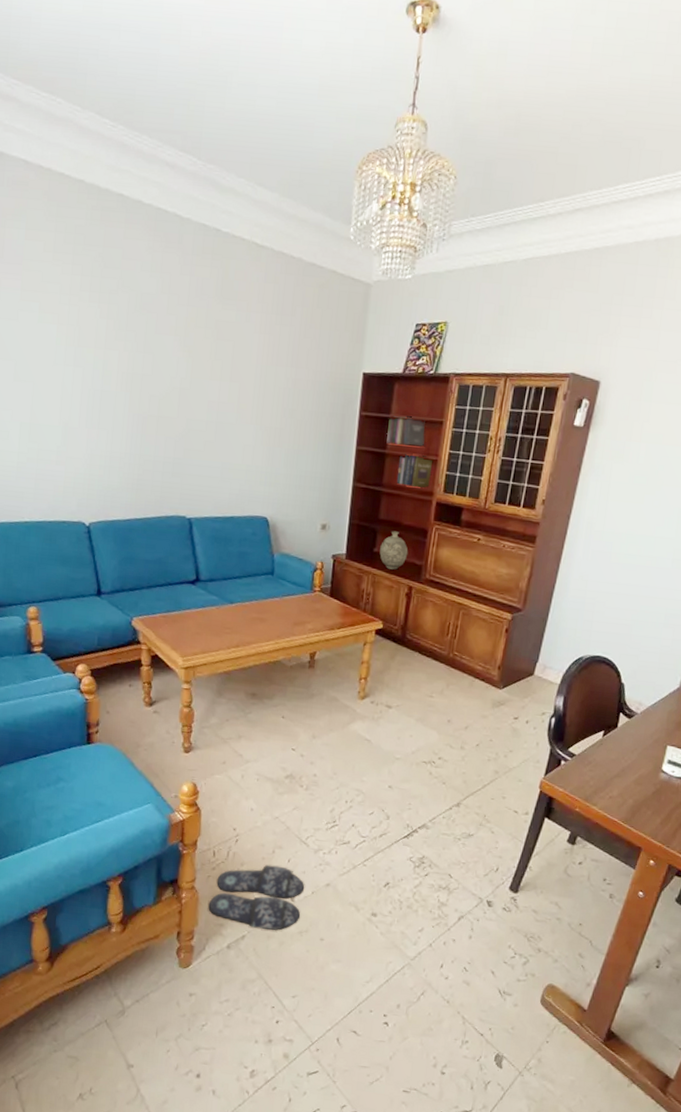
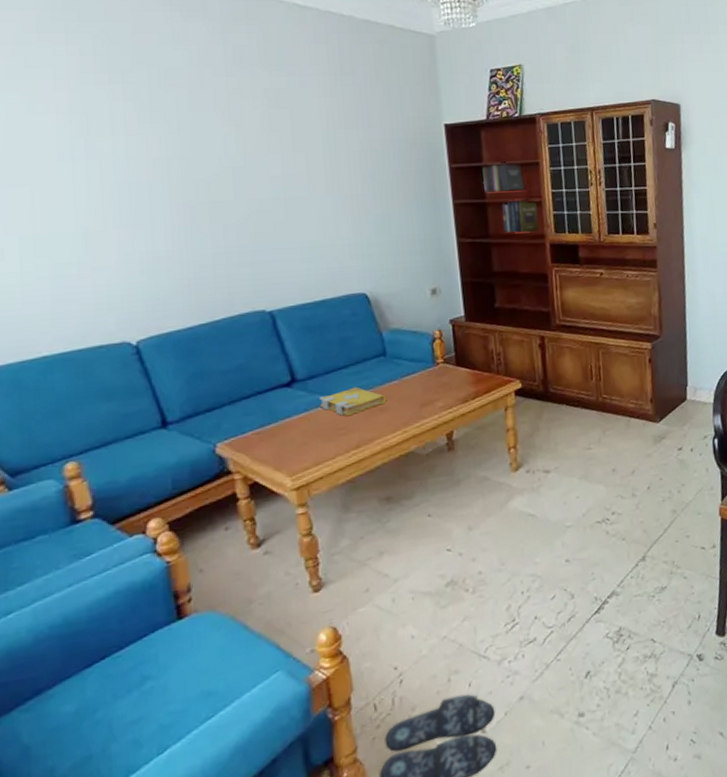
spell book: none [214,596,268,620] -> present [318,387,387,417]
decorative vase: present [379,531,408,570] -> none [501,281,532,323]

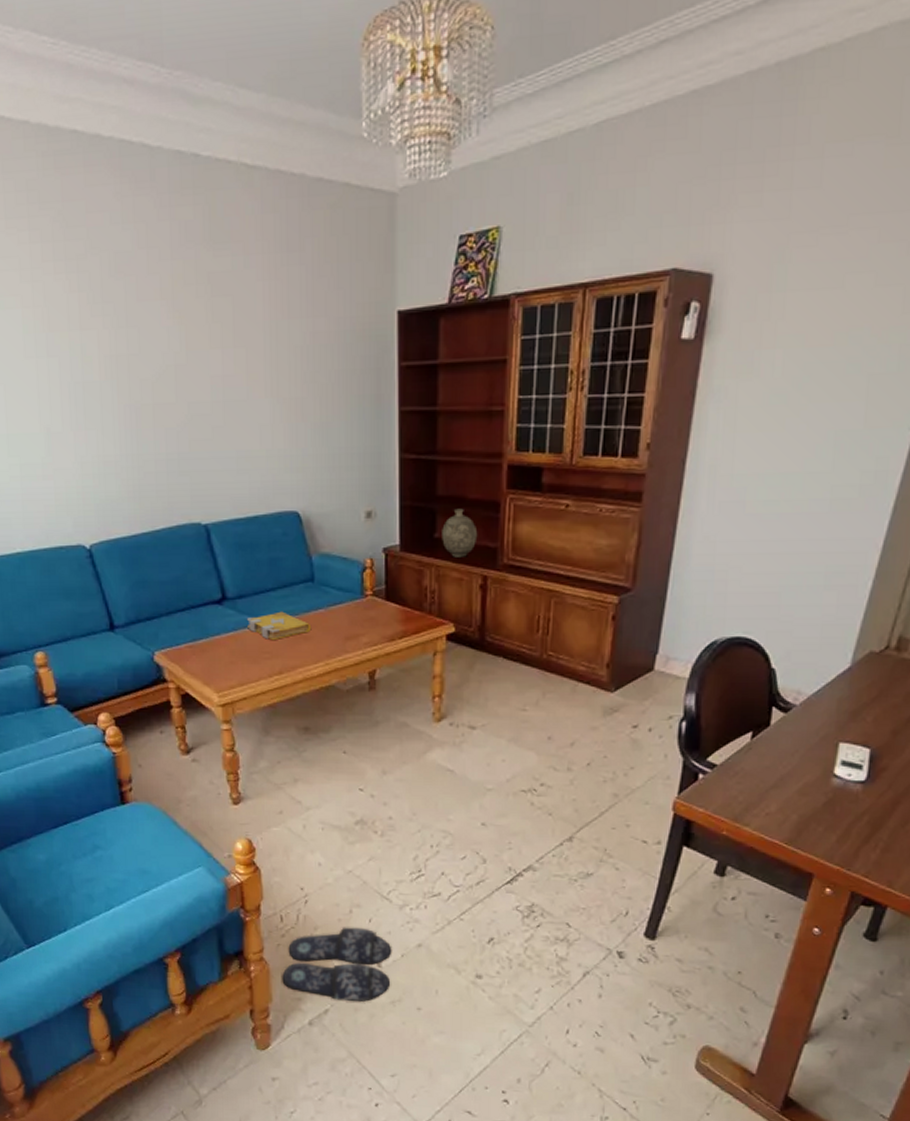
books: present [482,162,524,192] -> none [435,359,485,398]
decorative vase: none [501,281,532,323] -> present [442,508,478,557]
books: present [502,199,539,233] -> none [454,407,497,450]

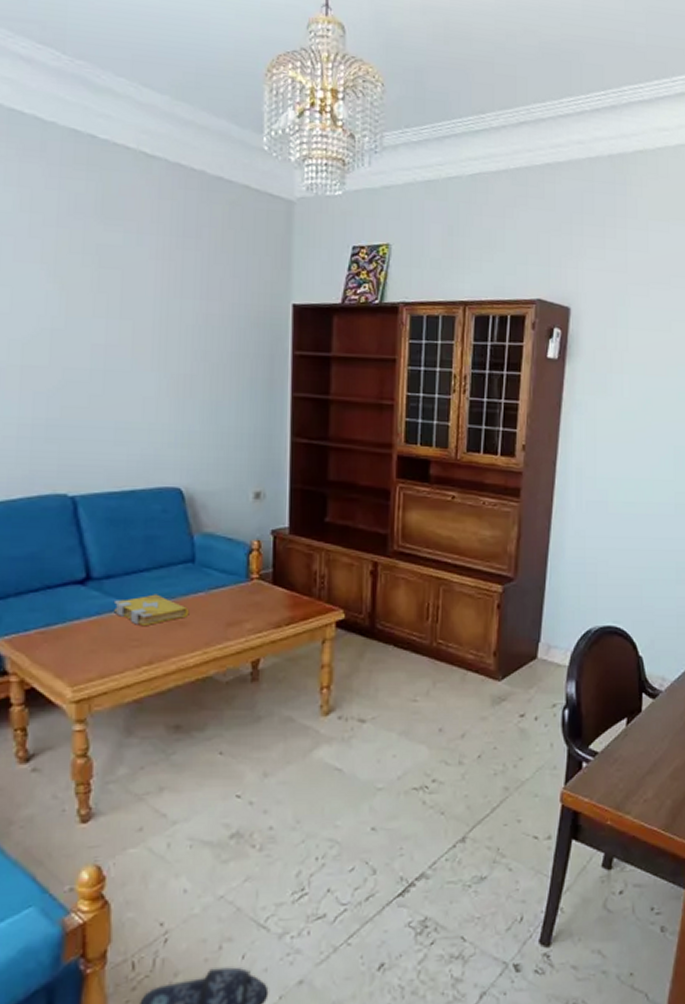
decorative vase: present [442,508,478,557] -> none [332,494,369,543]

